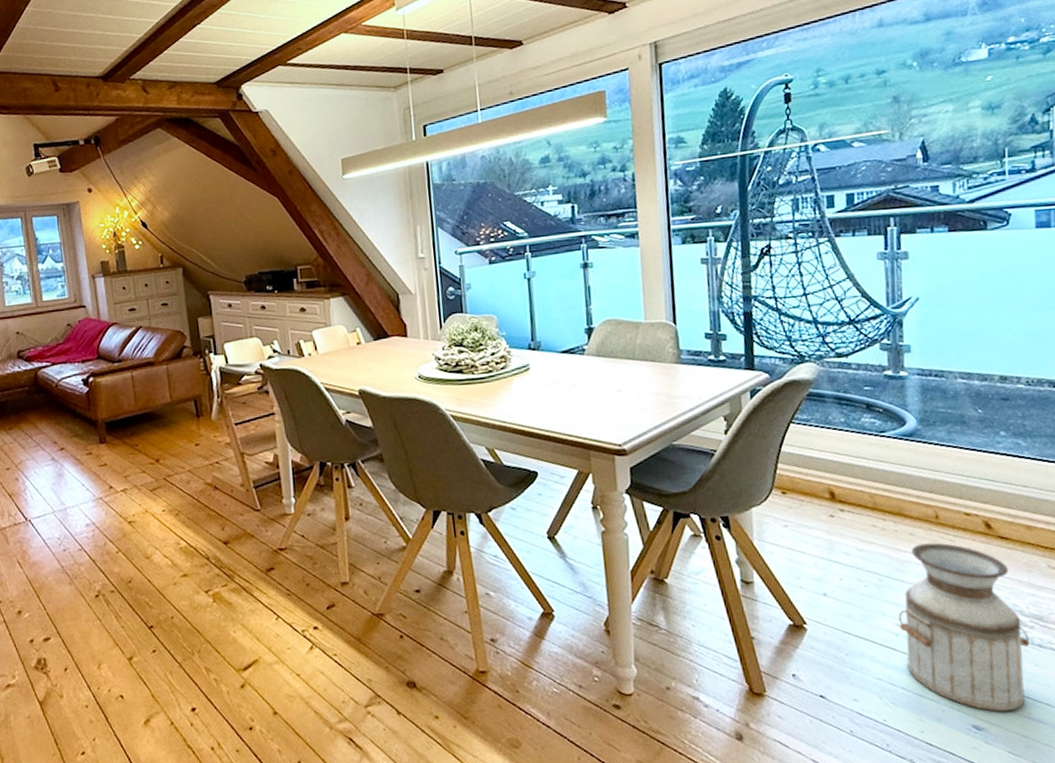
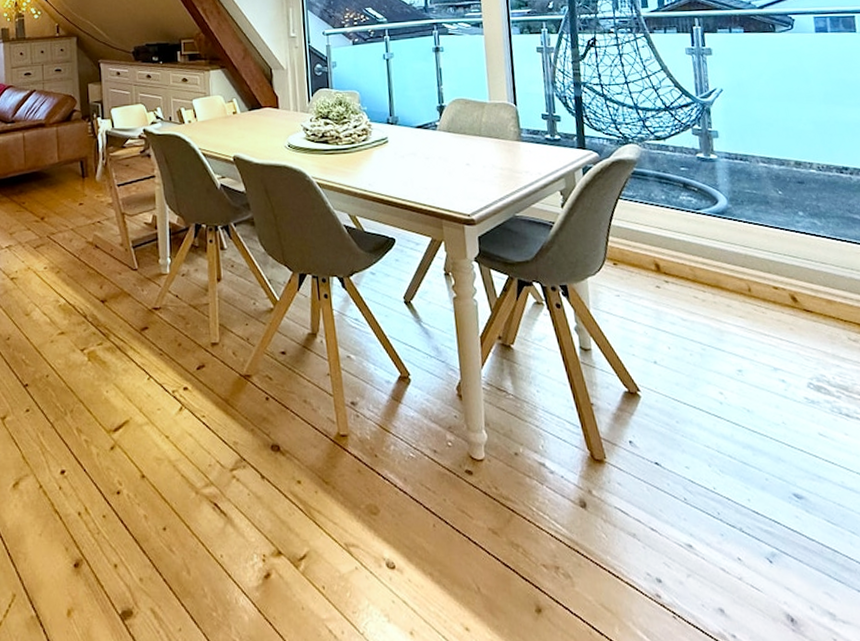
planter: present [898,542,1030,712] -> none [721,314,839,480]

